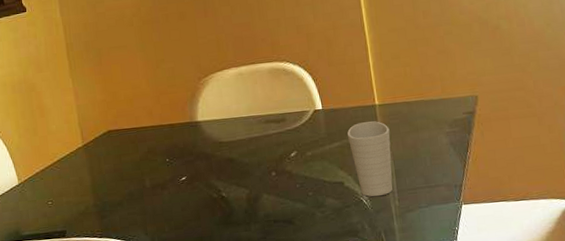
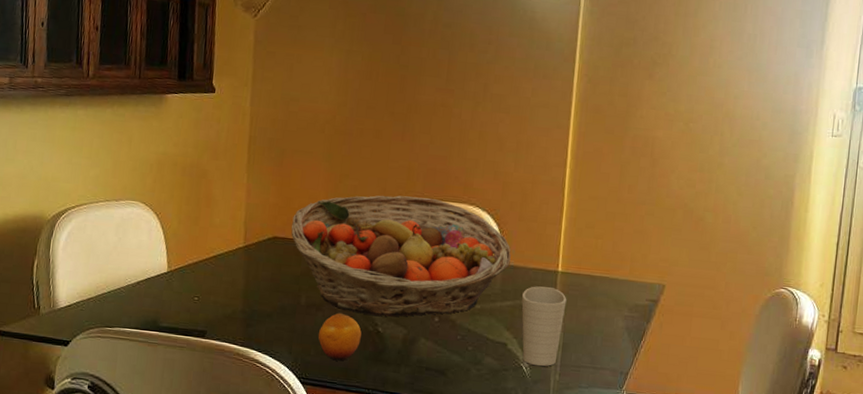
fruit basket: none [121,63,330,184] -> present [291,195,511,317]
fruit: none [168,187,209,232] -> present [318,312,362,361]

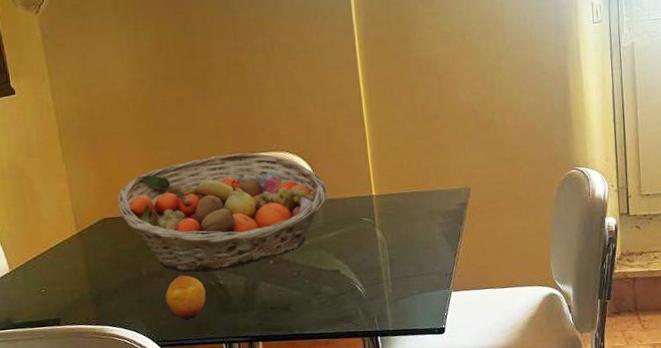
cup: present [521,286,567,366] -> none [344,211,387,284]

